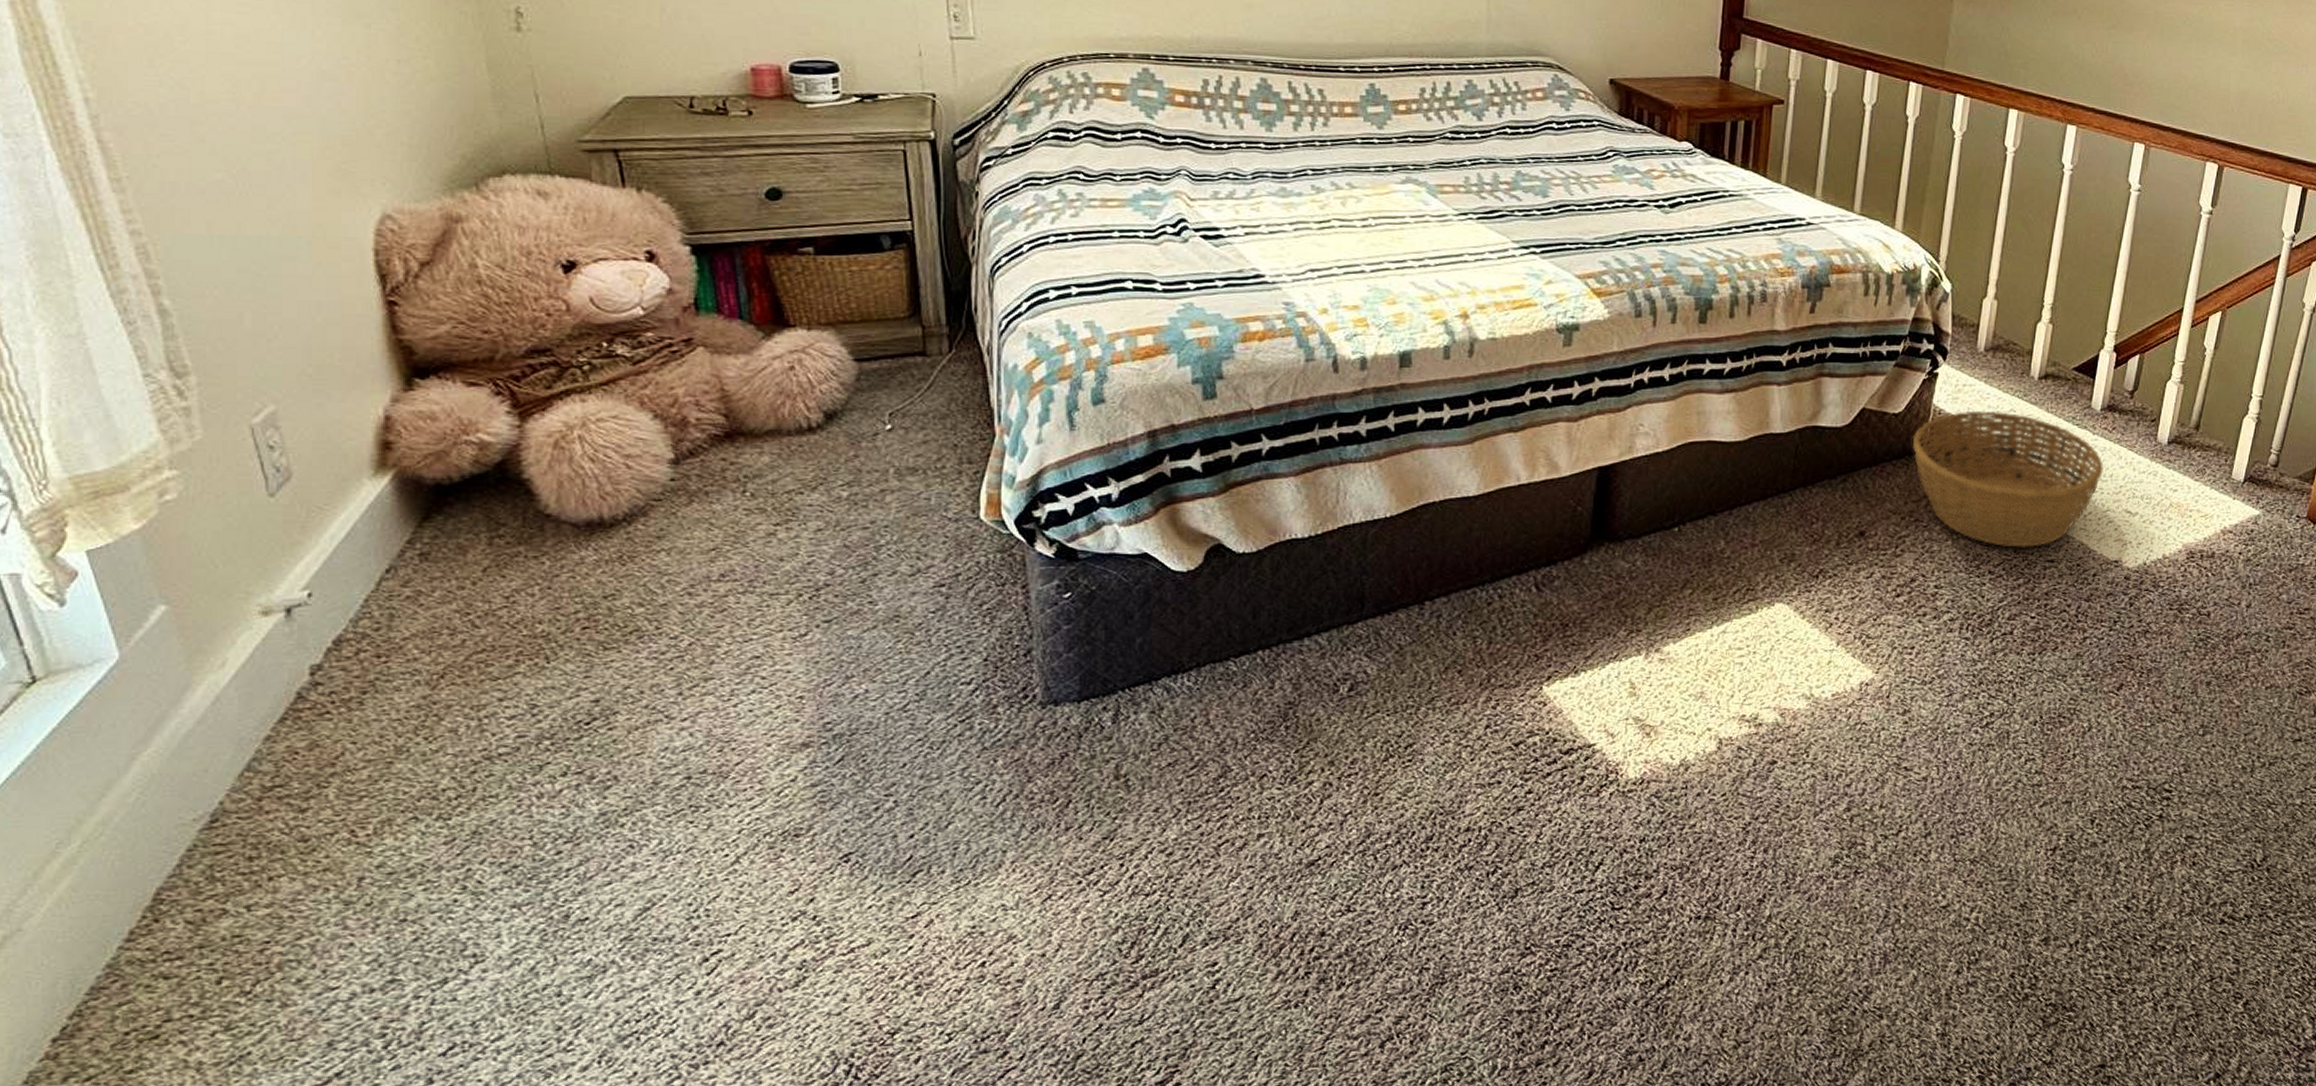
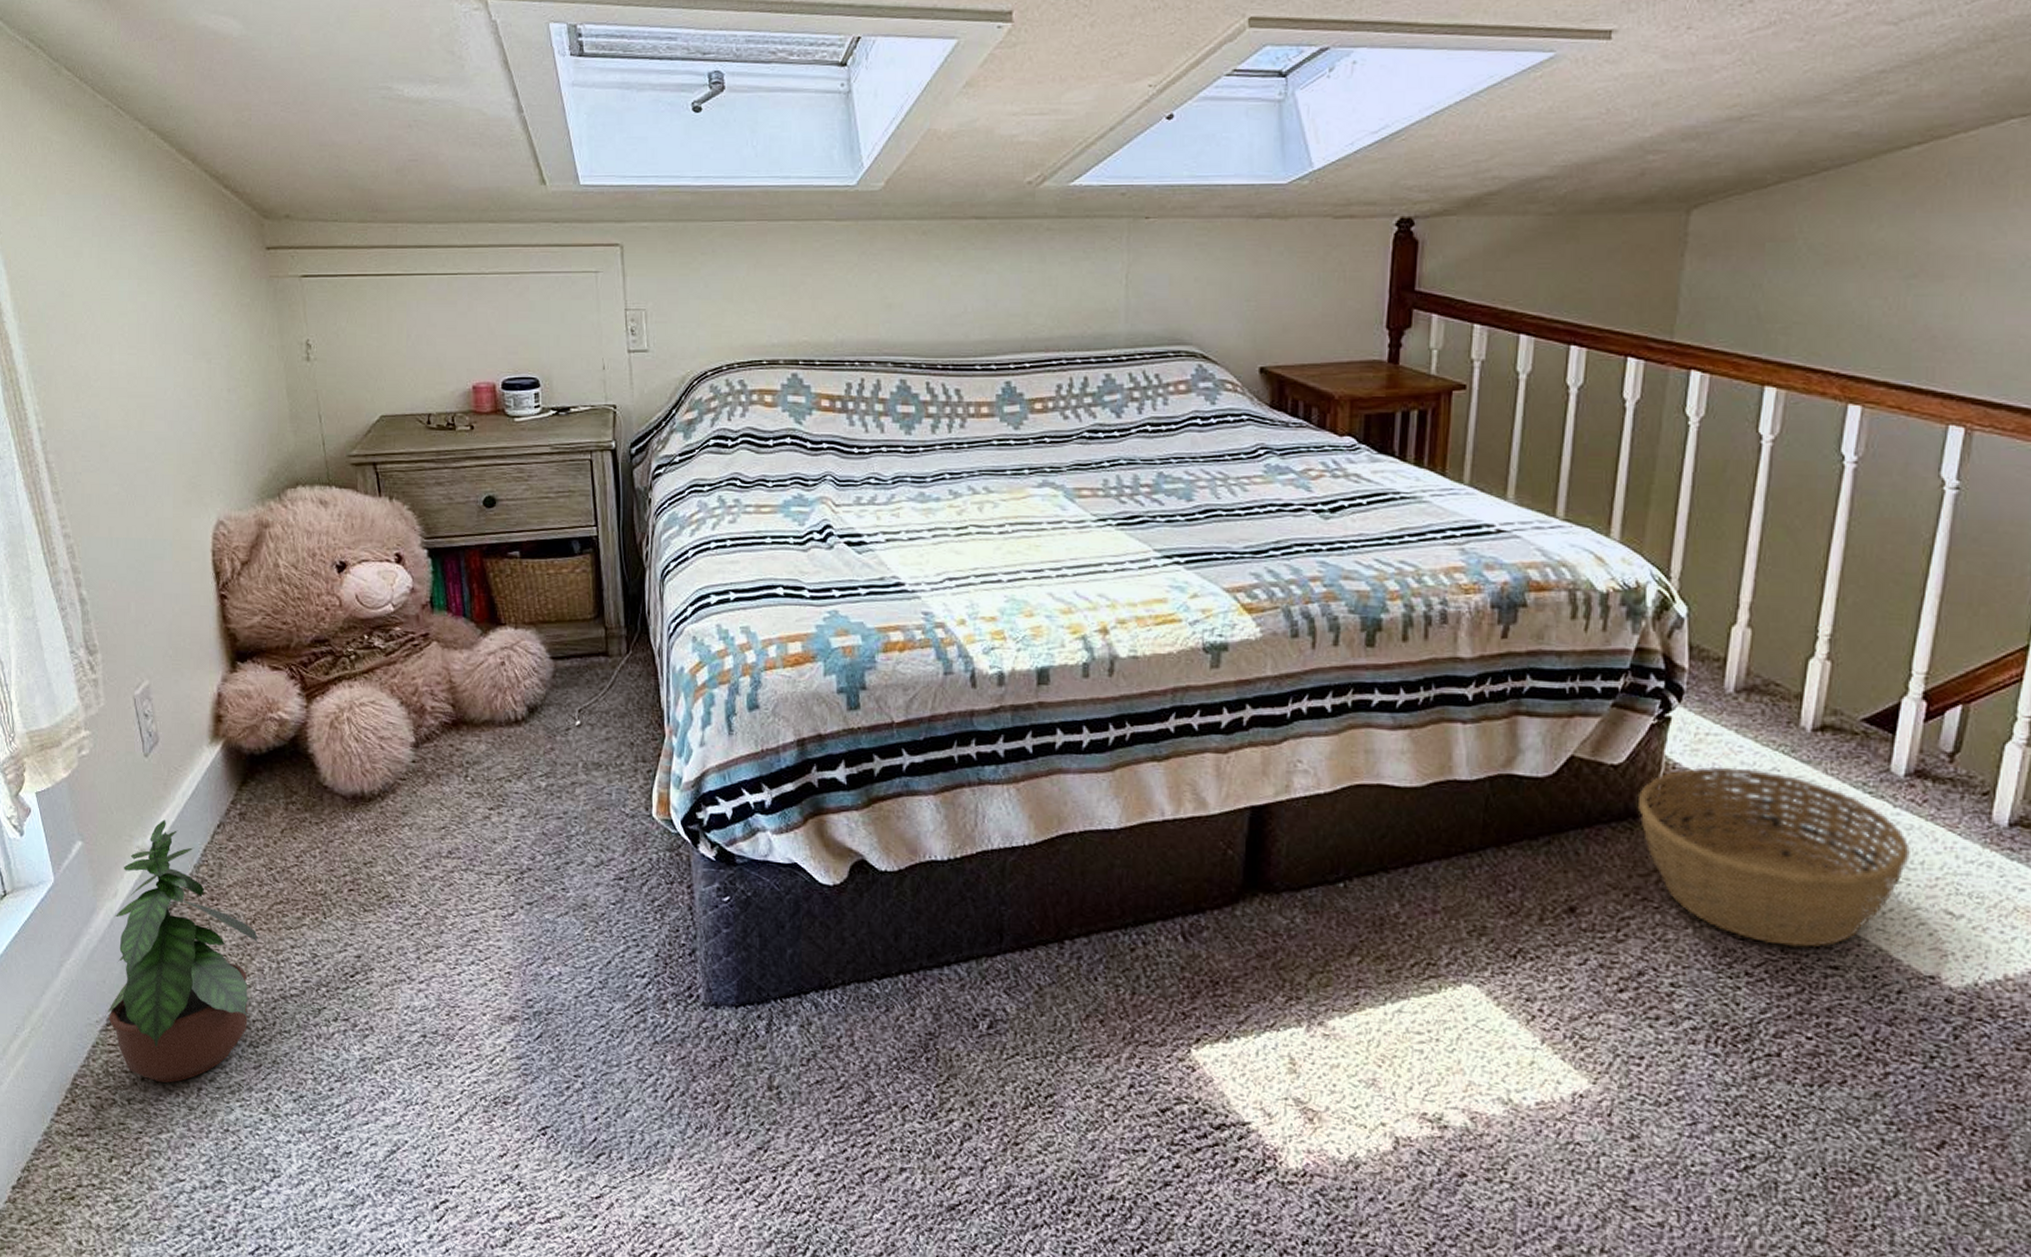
potted plant: none [208,569,451,879] -> present [105,819,259,1083]

